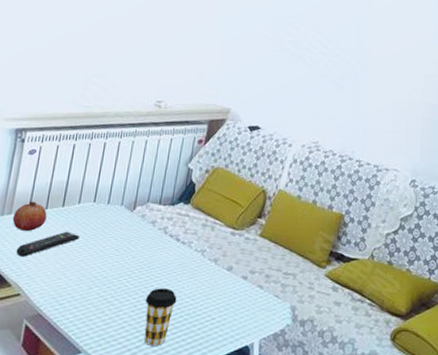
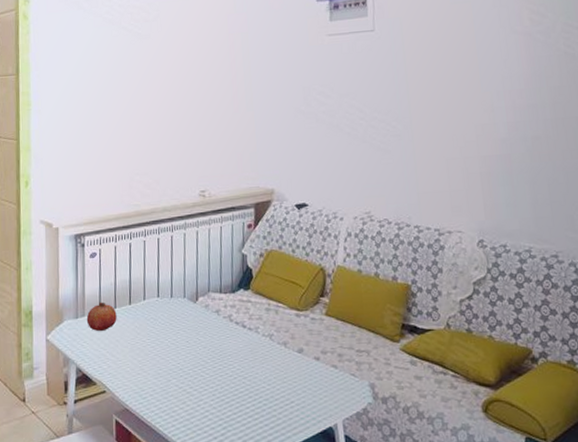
remote control: present [16,231,80,257] -> none [95,327,150,356]
coffee cup: present [144,288,177,347] -> none [222,375,253,434]

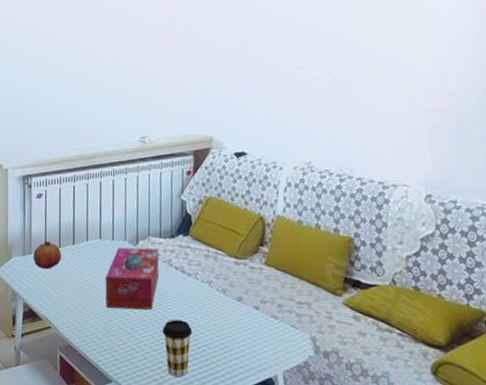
tissue box: none [163,304,220,368] -> present [105,248,160,310]
coffee cup: none [222,375,253,434] -> present [162,320,193,378]

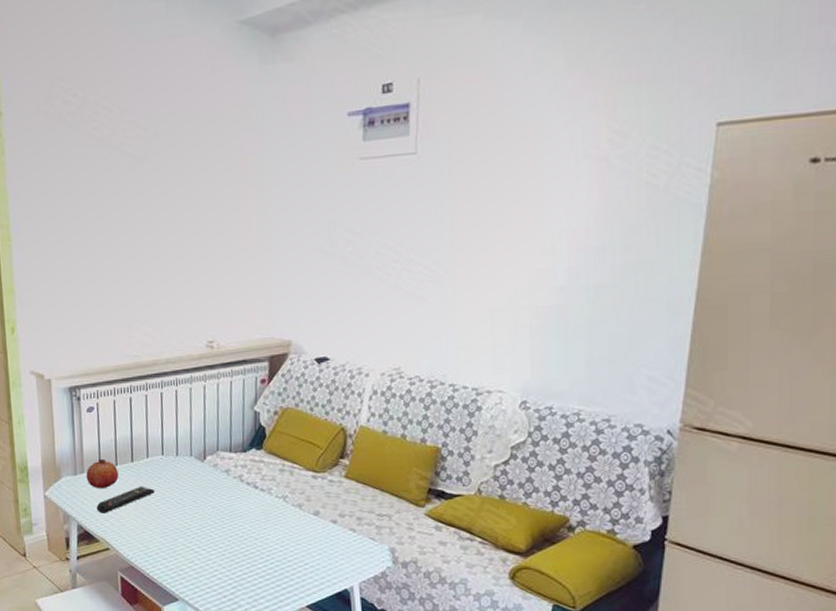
remote control: none [41,267,93,293] -> present [96,486,155,513]
tissue box: present [105,248,160,310] -> none [169,463,230,528]
coffee cup: present [162,320,193,378] -> none [232,536,265,593]

